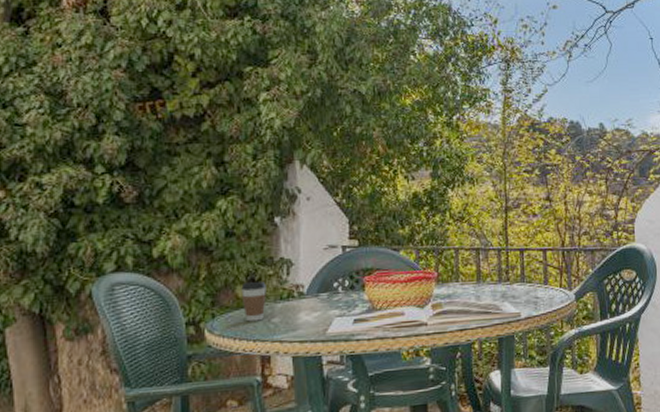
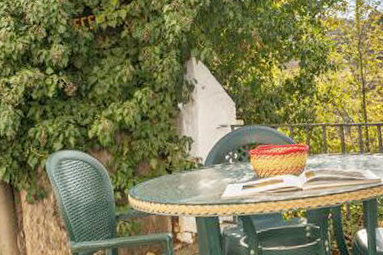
coffee cup: present [241,281,266,322] -> none [154,155,174,188]

